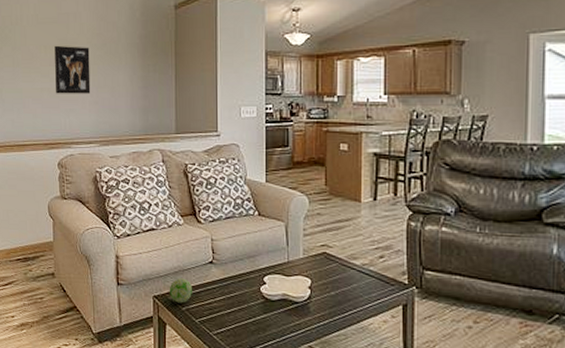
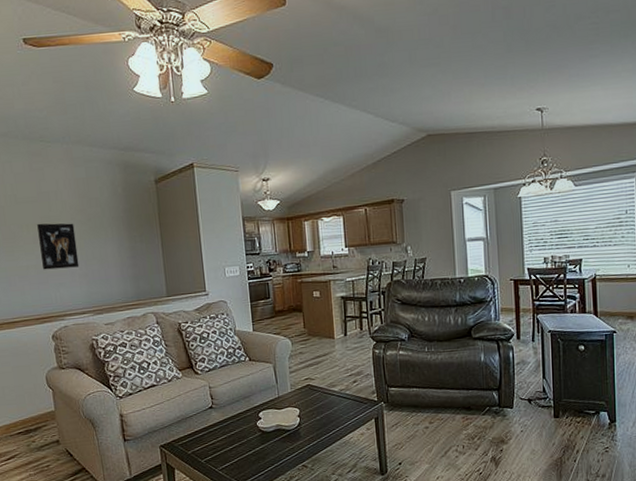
decorative ball: present [169,278,192,303] -> none [174,425,196,448]

